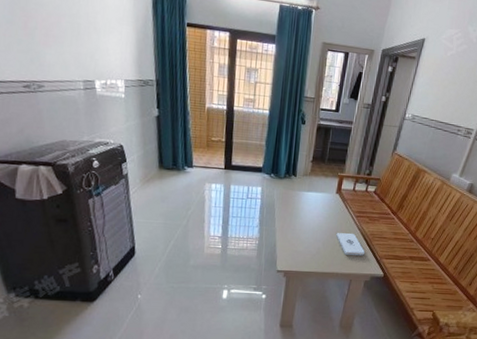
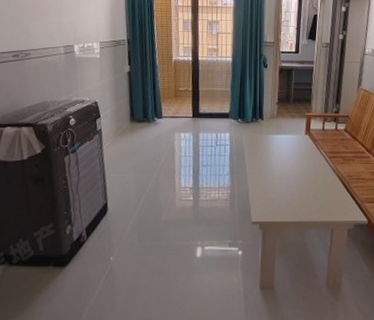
notepad: present [336,233,365,256] -> none [310,176,343,200]

